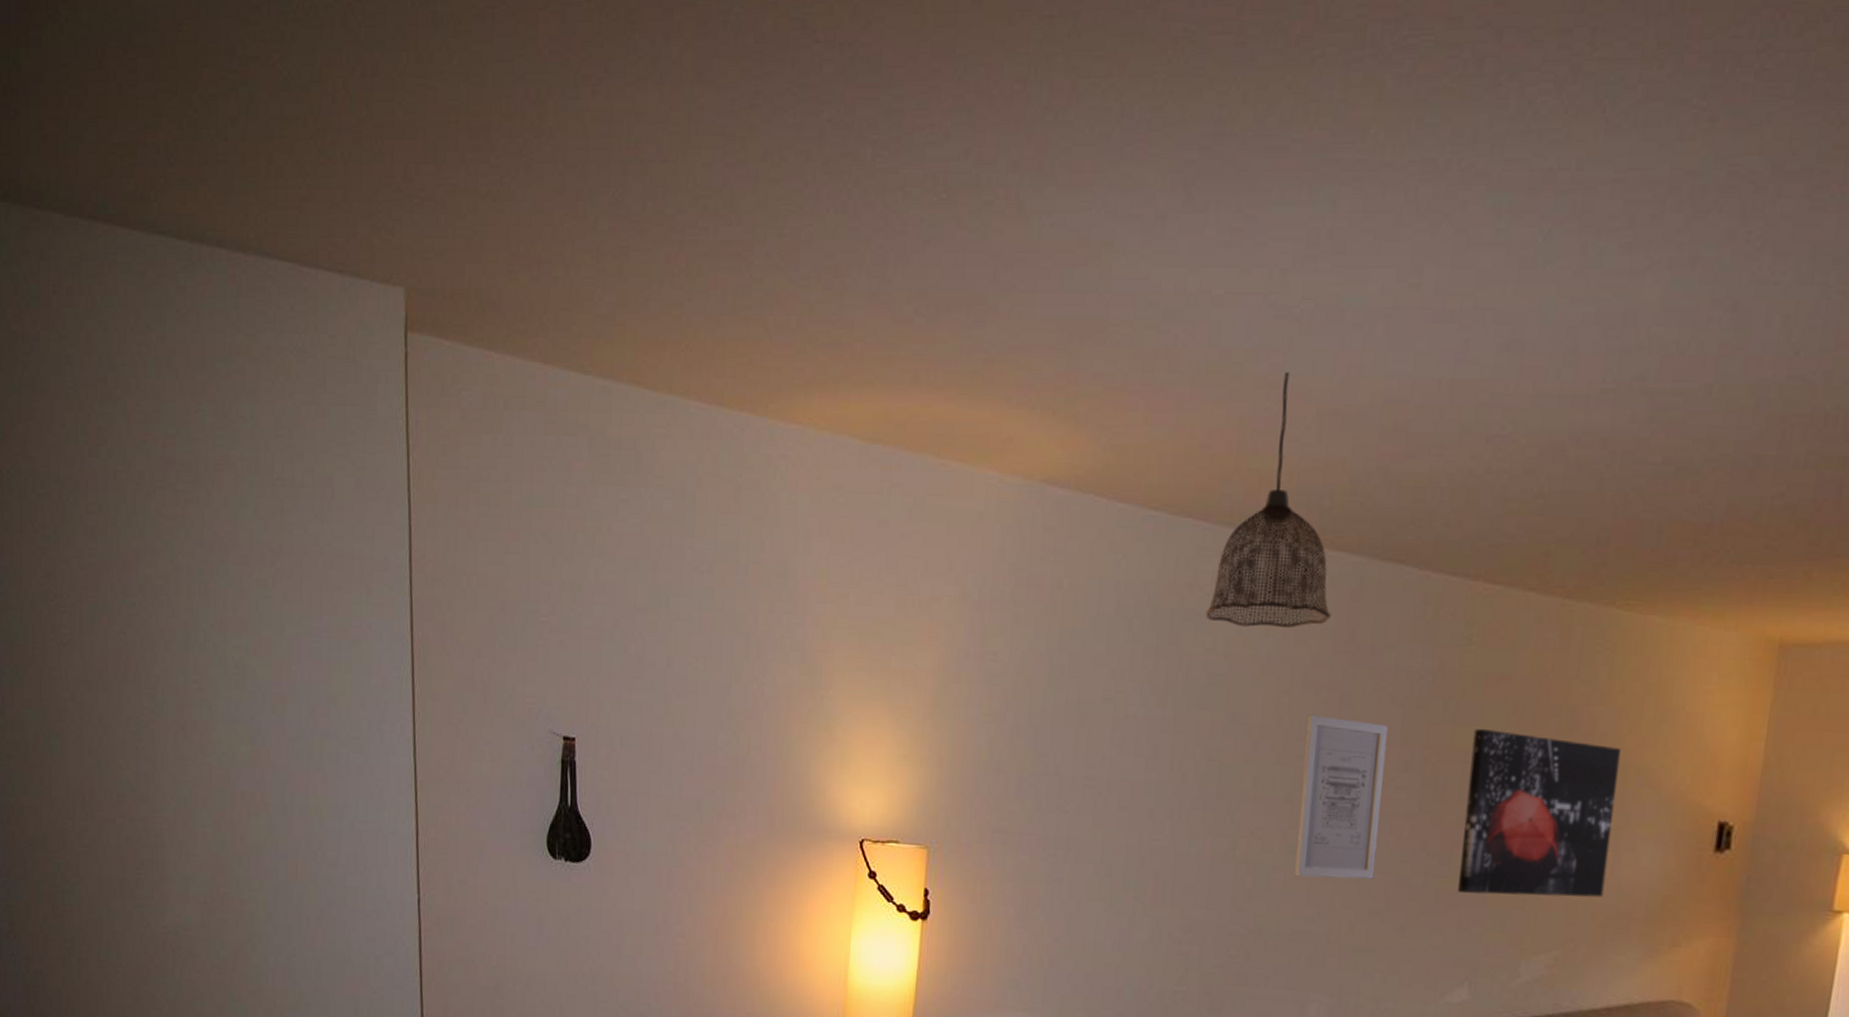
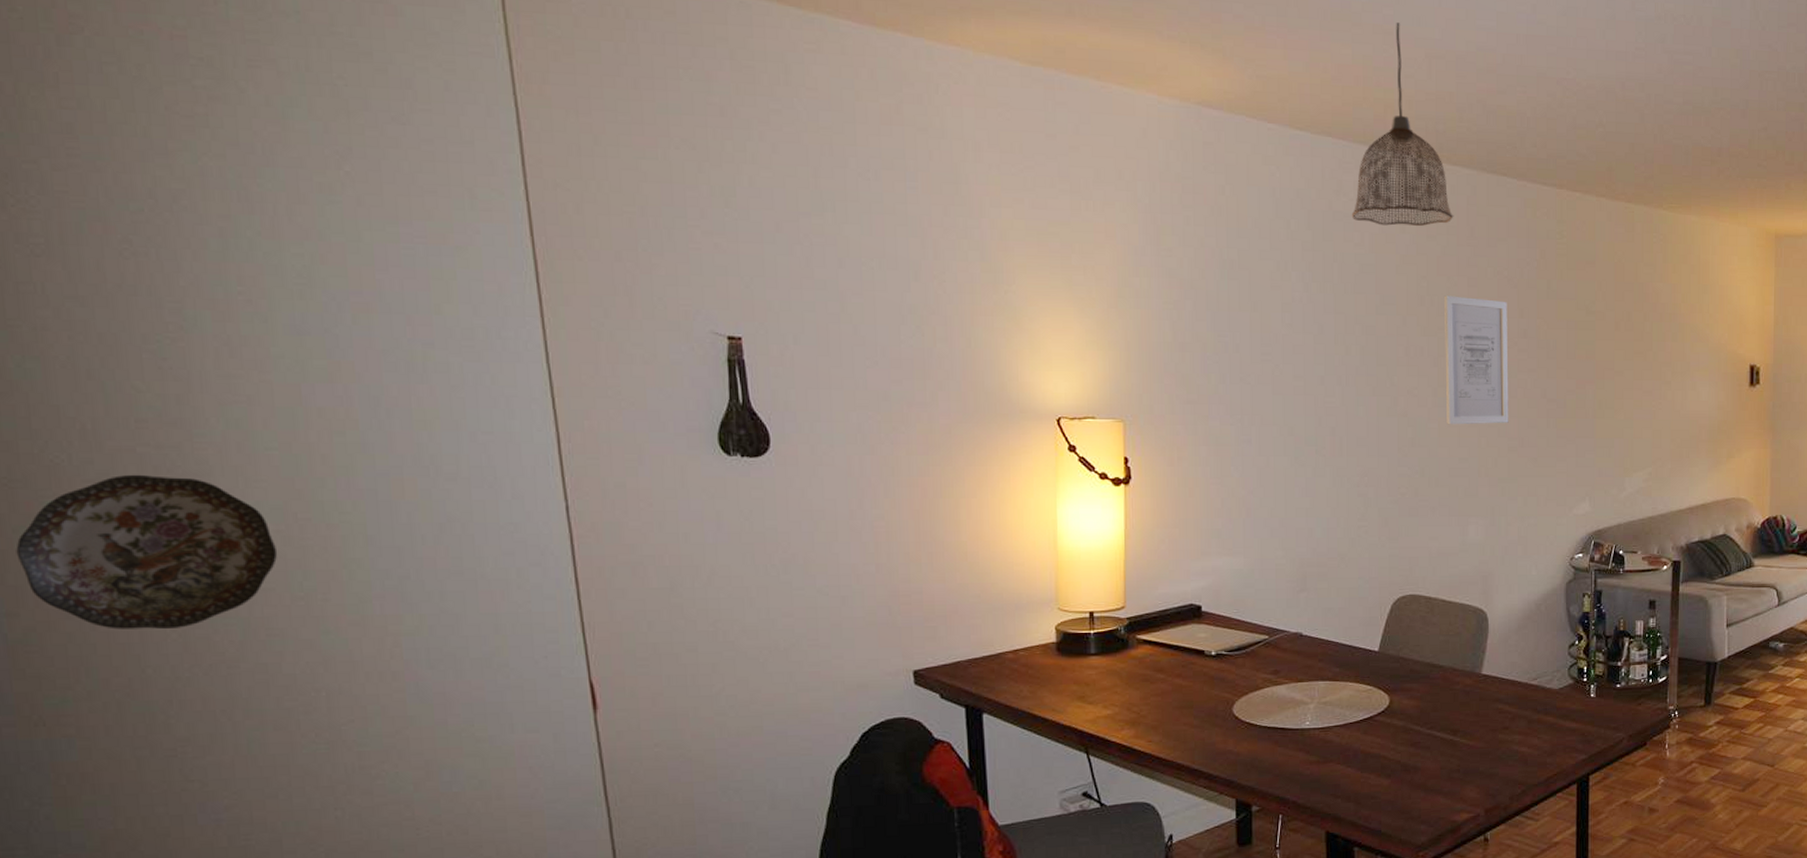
decorative plate: none [35,842,204,983] -> present [16,474,278,630]
wall art: present [1458,729,1622,898] -> none [1572,303,1679,429]

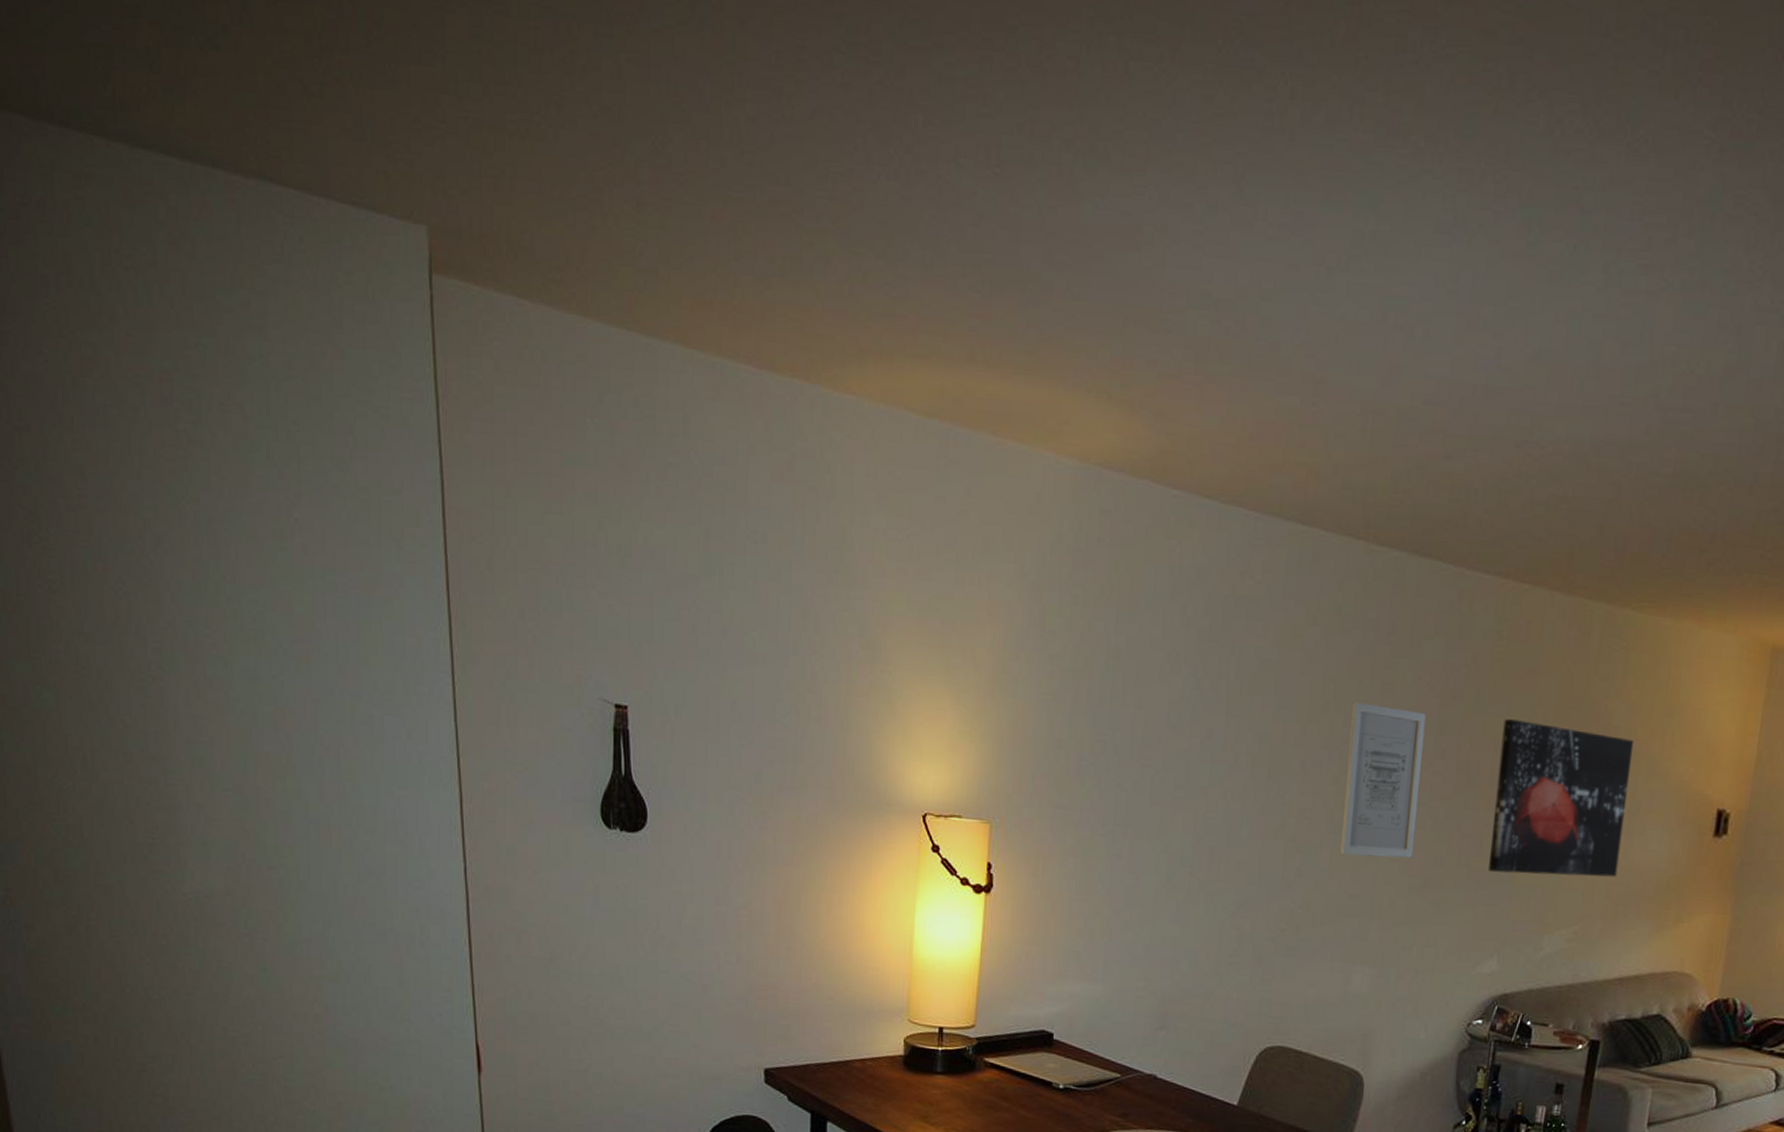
decorative plate: present [16,474,278,630] -> none [33,804,229,953]
pendant lamp: present [1351,23,1454,227] -> none [1256,369,1375,618]
wall art: none [1572,303,1679,429] -> present [1488,719,1635,878]

